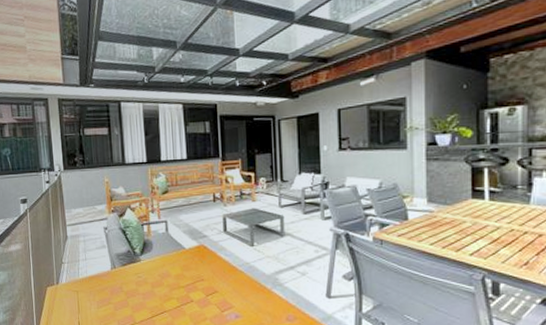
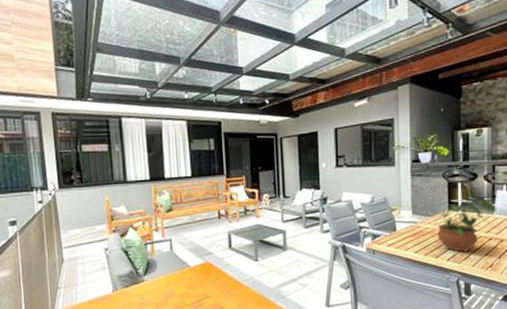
potted plant: none [455,185,533,246] -> present [435,197,496,252]

